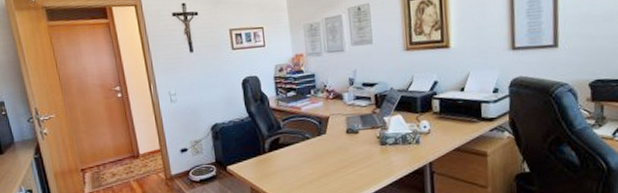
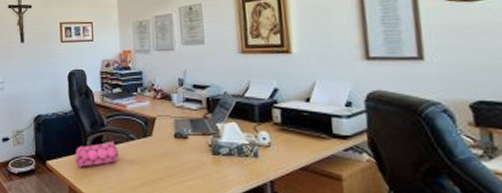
pencil case: none [255,141,297,169] -> present [76,141,120,167]

